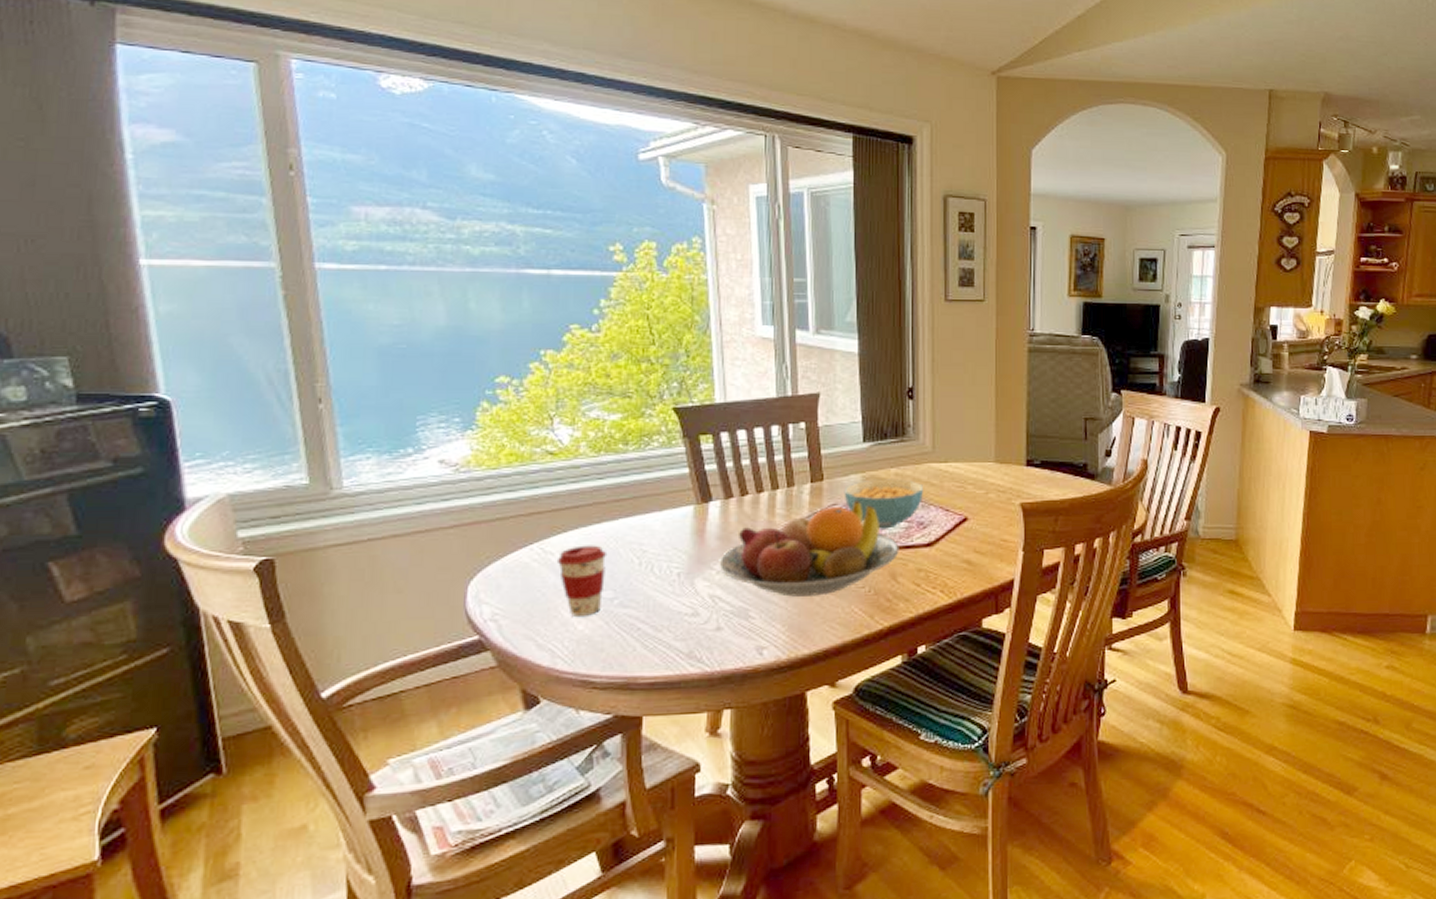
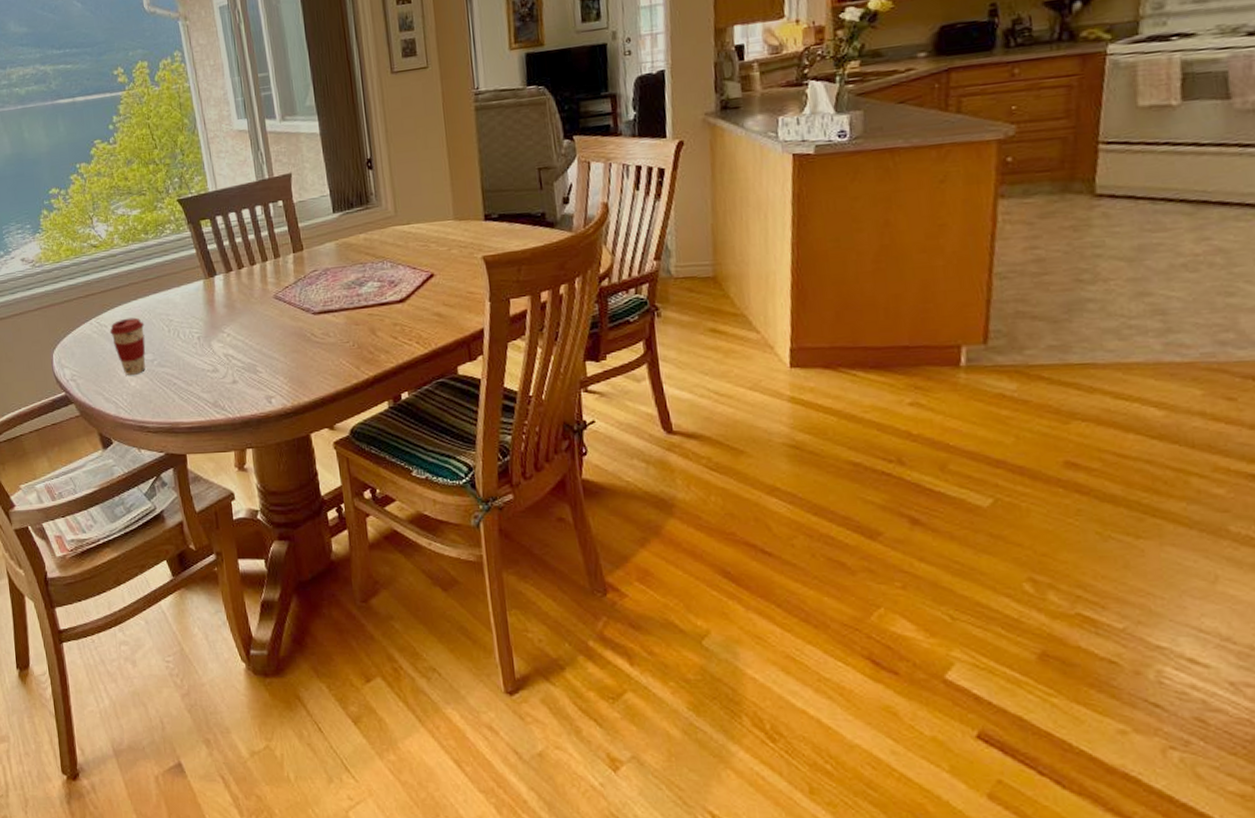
fruit bowl: present [719,499,899,597] -> none [228,264,376,353]
cereal bowl: present [844,479,923,529] -> none [321,243,391,290]

